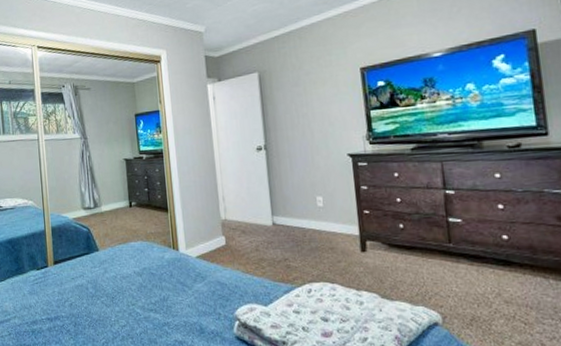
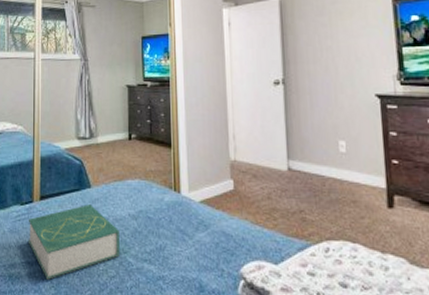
book: none [44,266,128,332] -> present [27,204,120,280]

